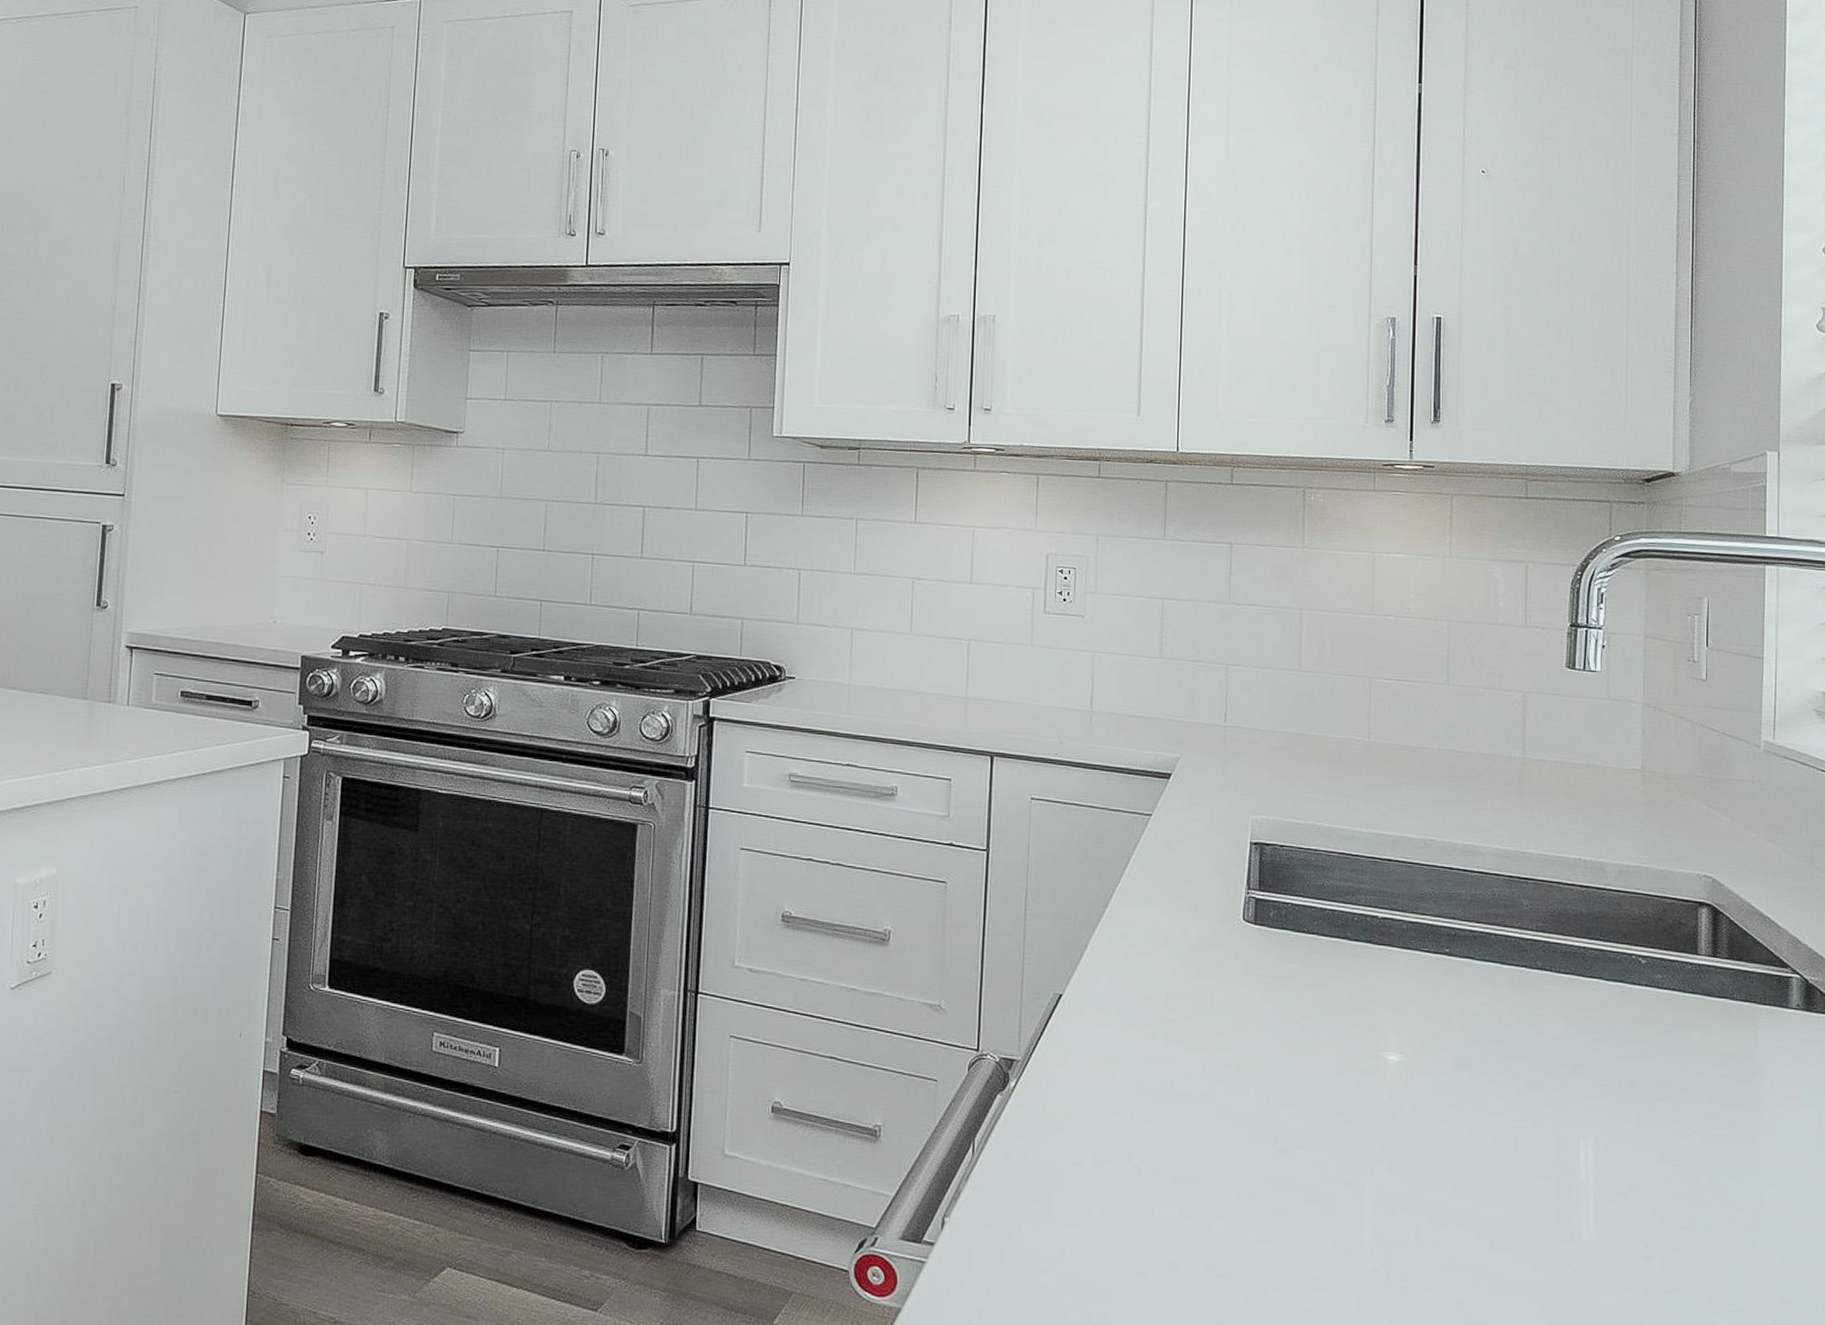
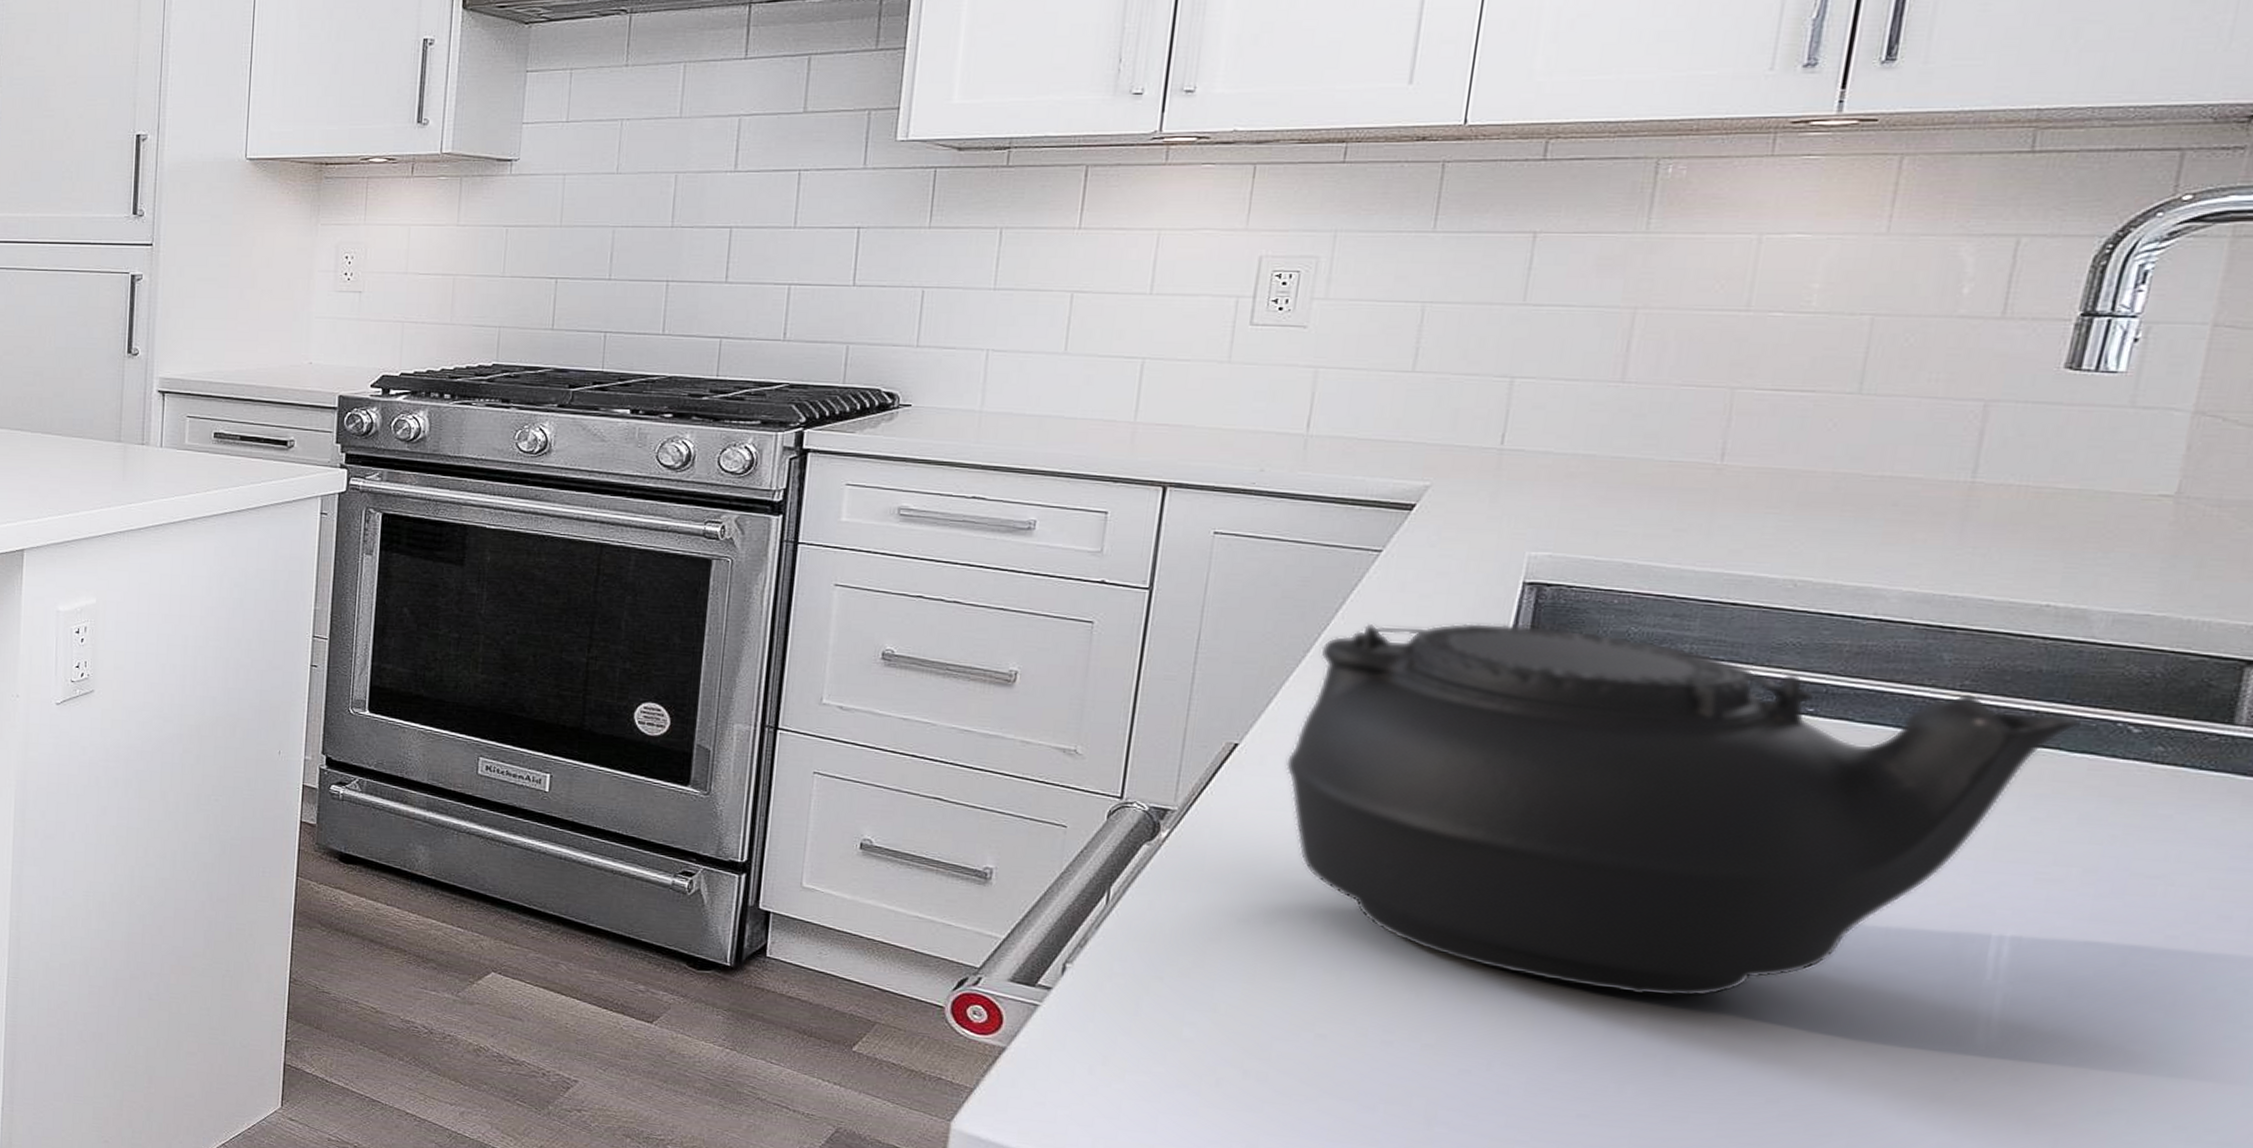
teapot: none [1098,878,1612,1214] -> present [1285,622,2082,997]

